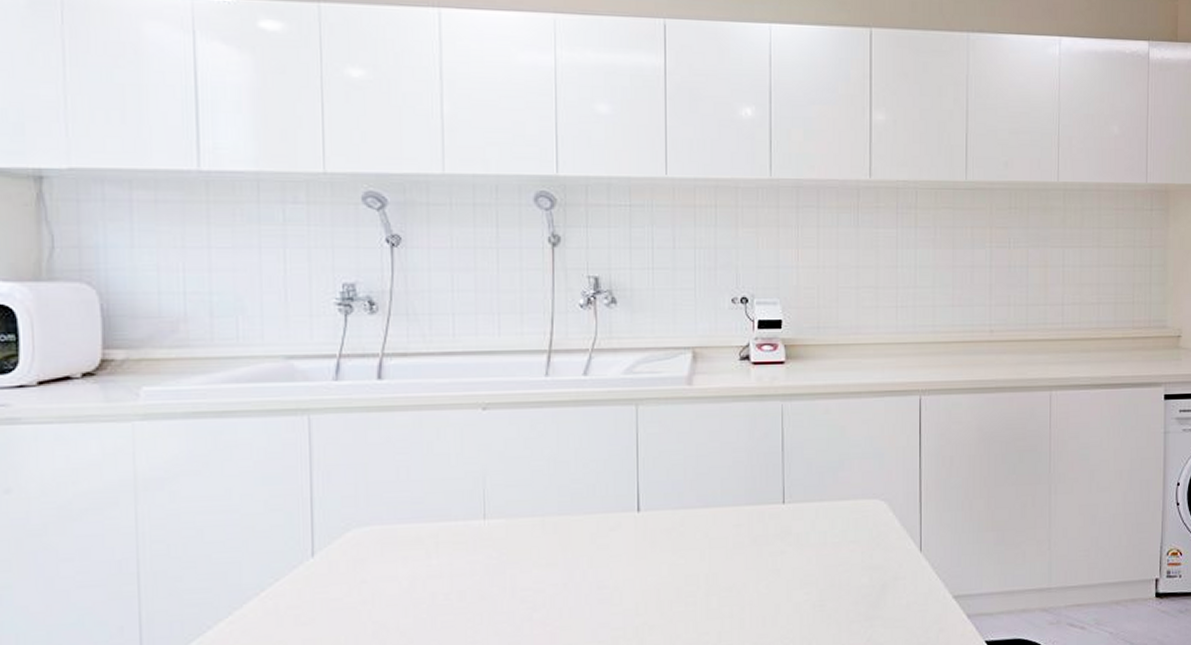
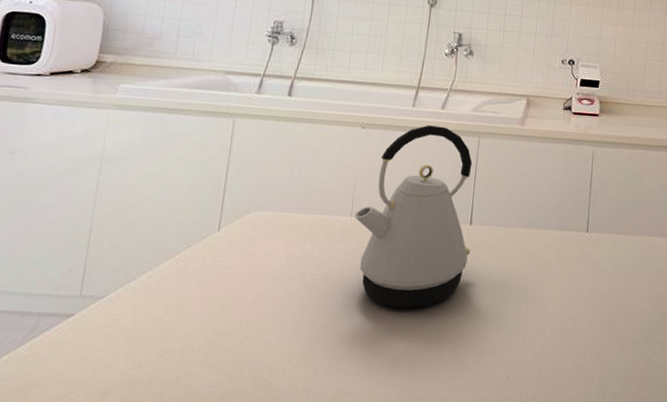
kettle: none [489,396,642,620] -> present [354,125,473,309]

